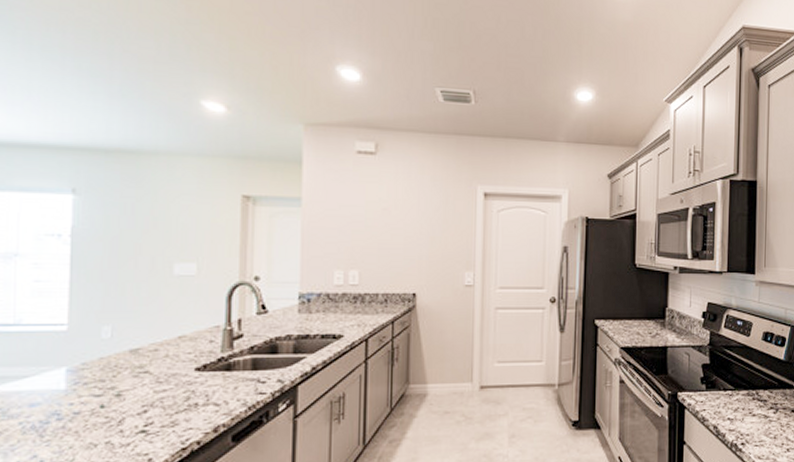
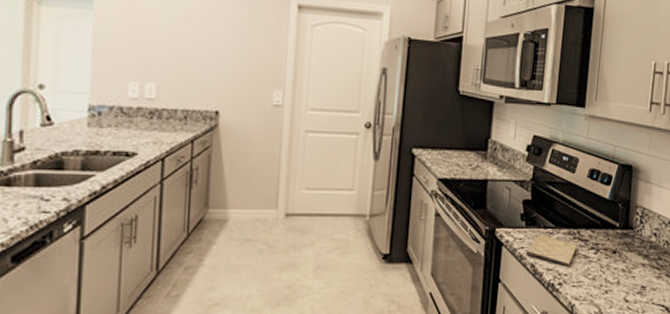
cutting board: none [707,396,757,427] -> present [525,234,578,267]

